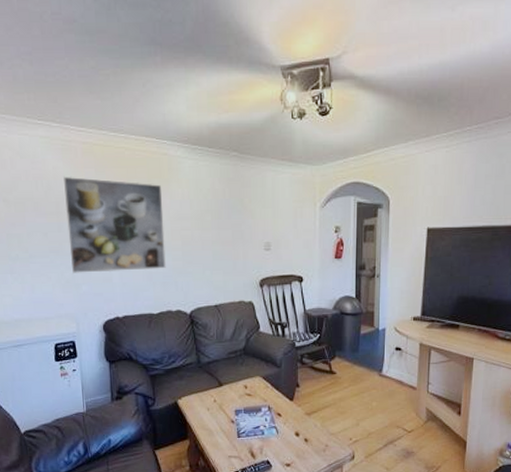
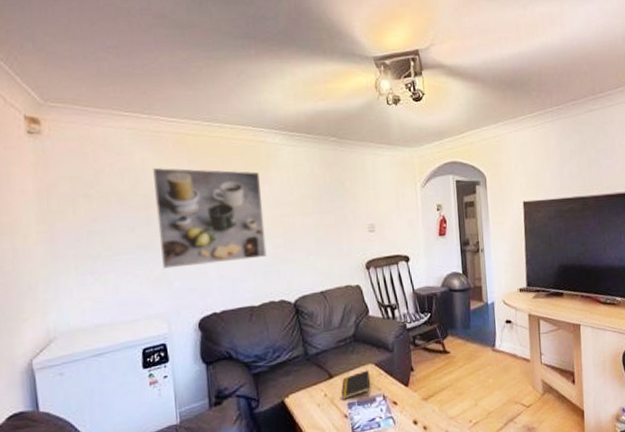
notepad: none [229,382,257,407] -> present [341,370,370,400]

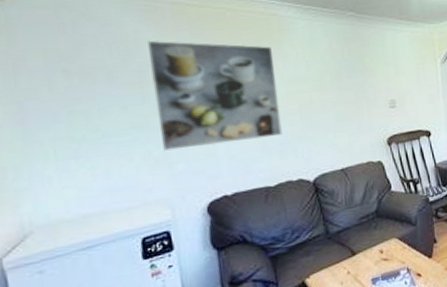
notepad: present [341,370,370,400] -> none [364,244,394,276]

